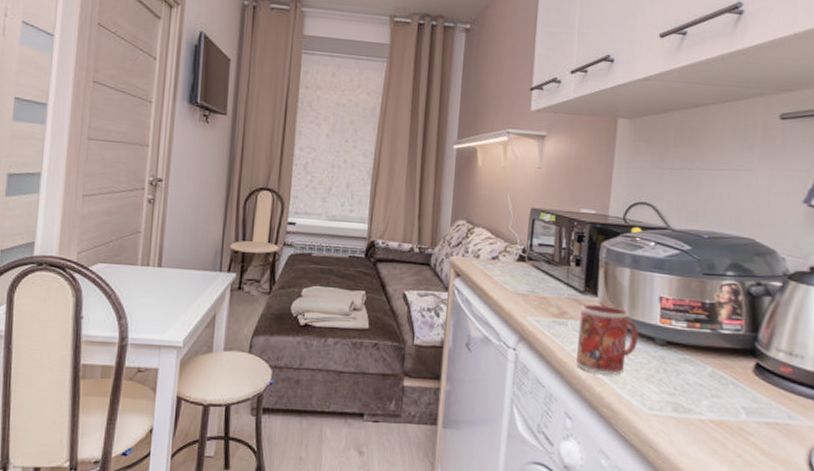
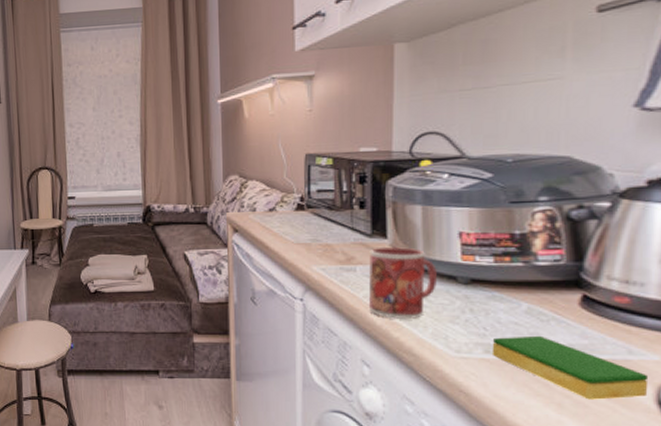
dish sponge: none [679,397,803,460] -> present [492,335,649,400]

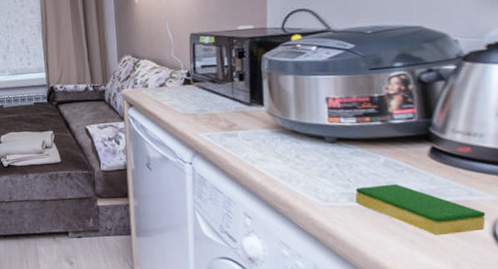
mug: present [369,246,437,319] -> none [249,112,307,176]

